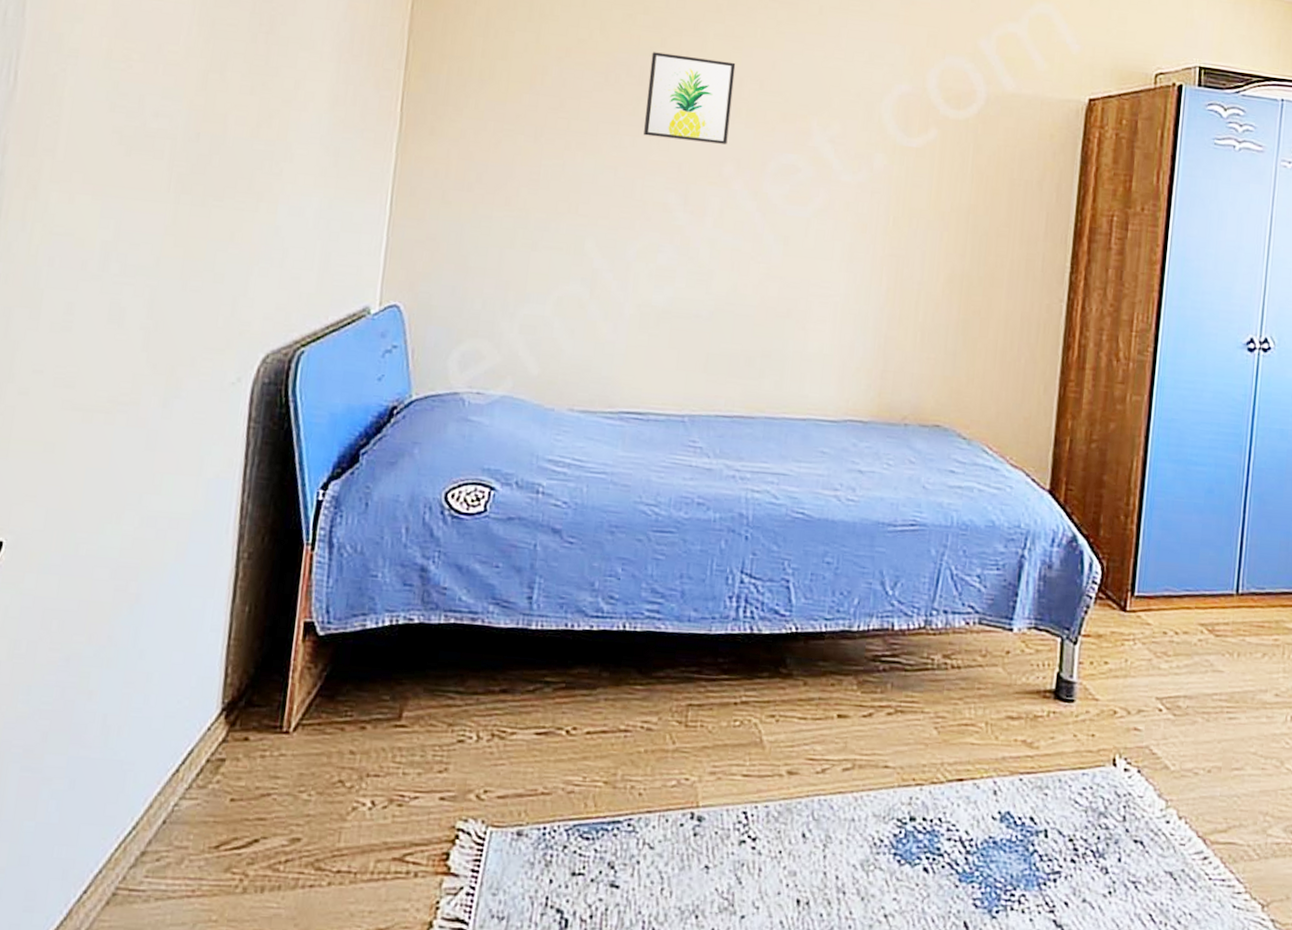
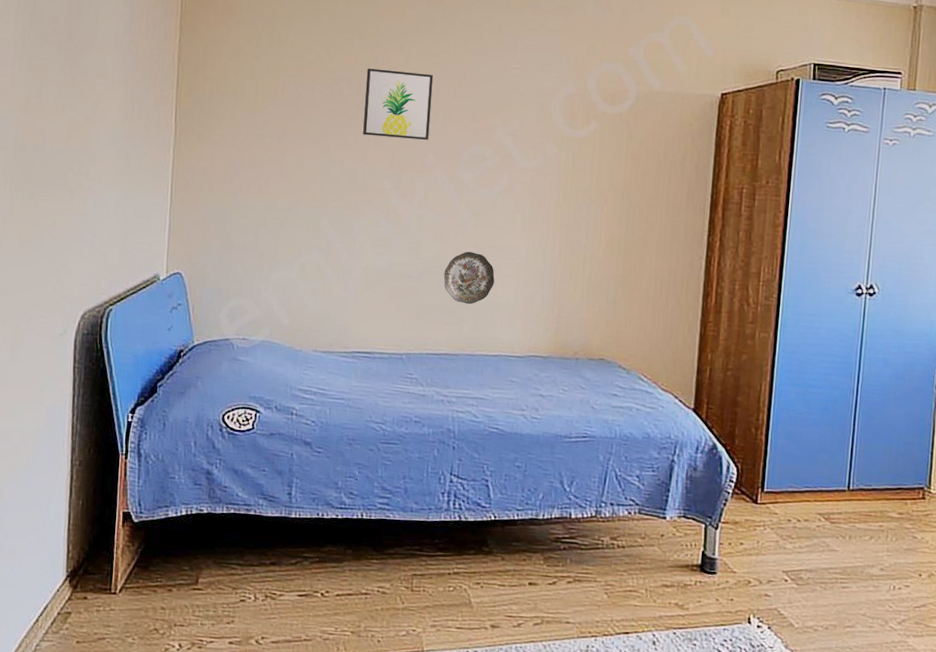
decorative plate: none [740,286,805,354] -> present [443,251,495,305]

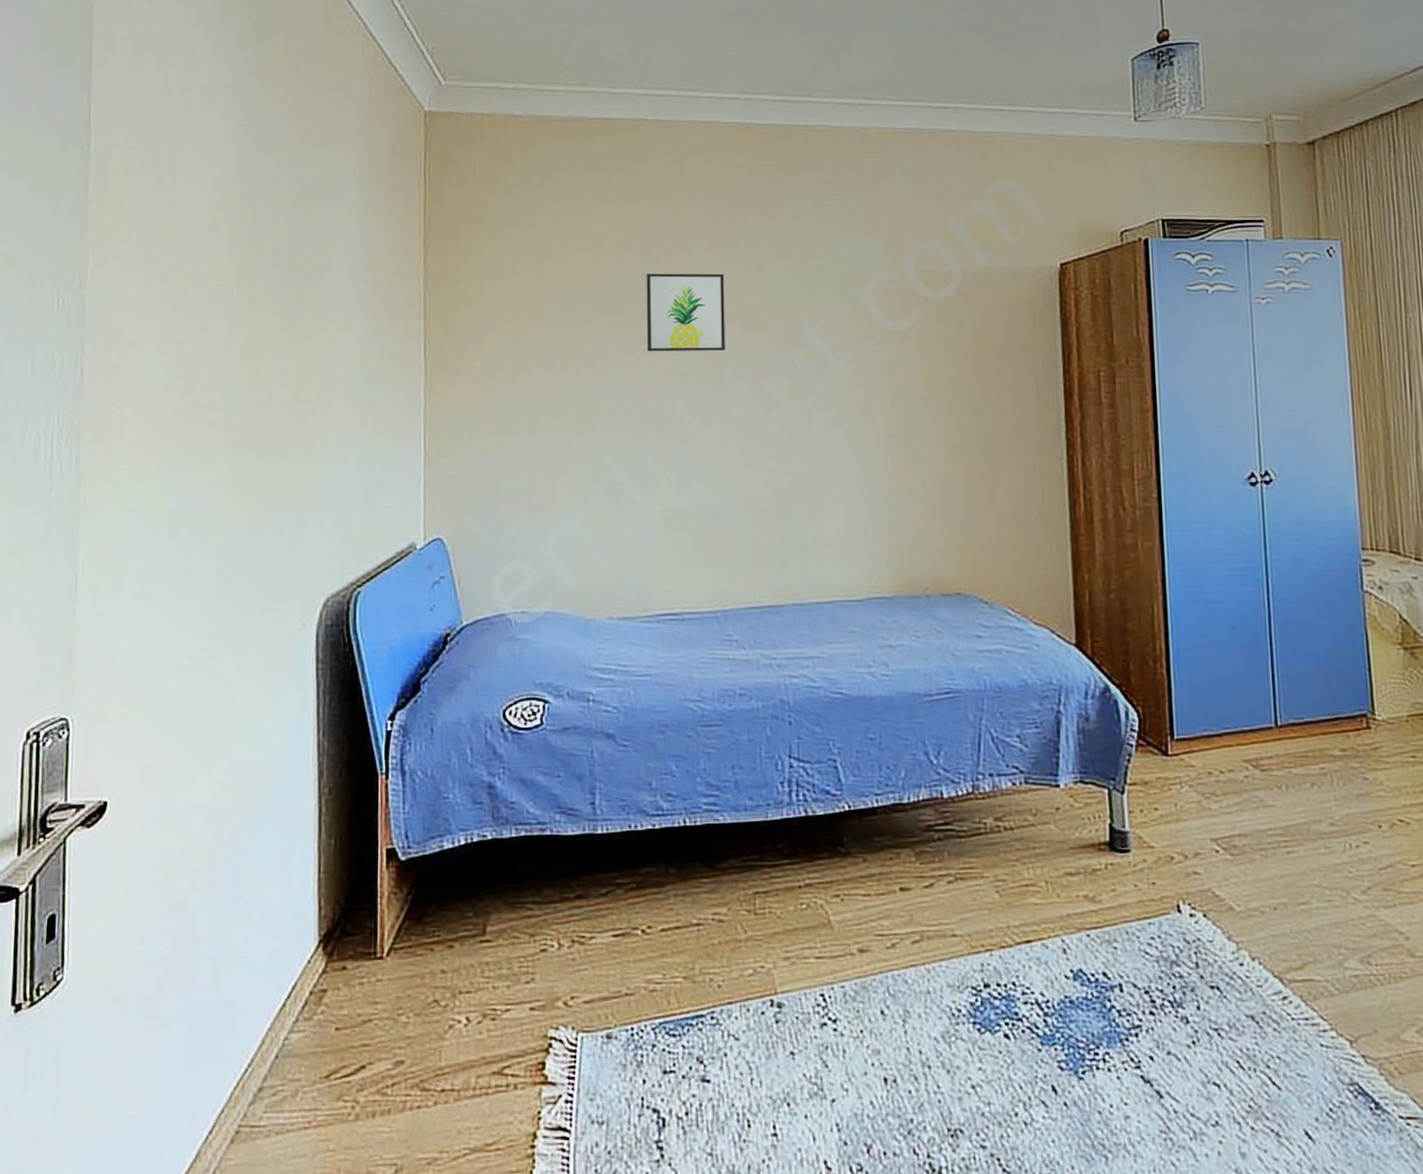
decorative plate: present [443,251,495,305] -> none [758,478,819,543]

